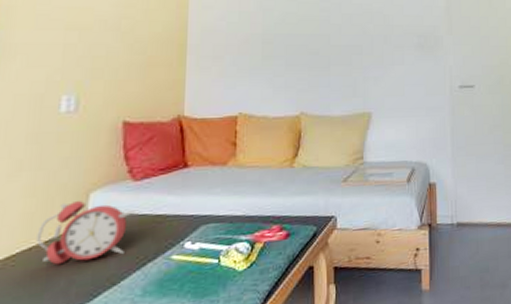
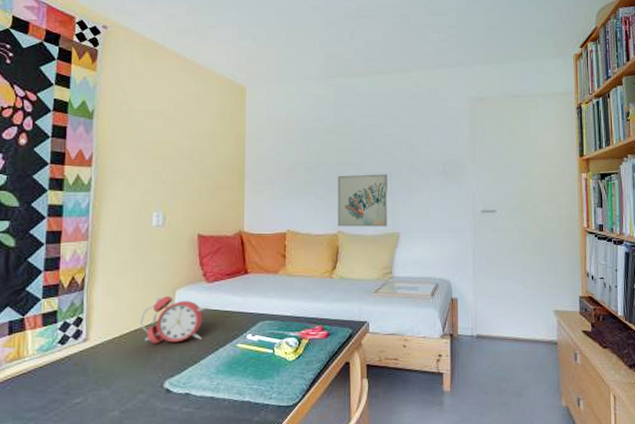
wall art: none [299,47,358,108] -> present [337,174,387,227]

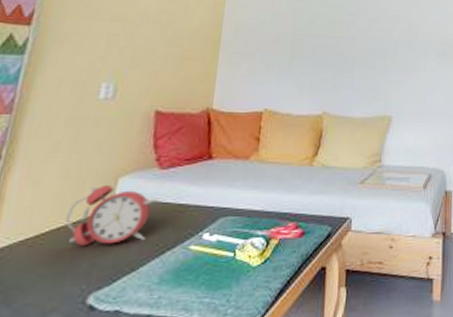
wall art: present [337,174,387,227] -> none [323,50,382,109]

